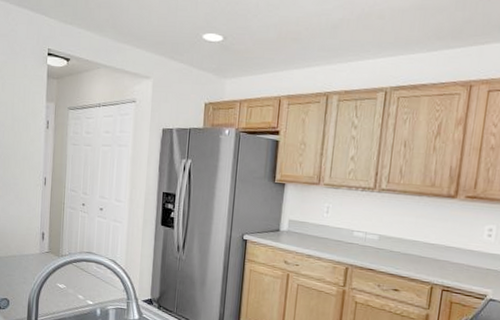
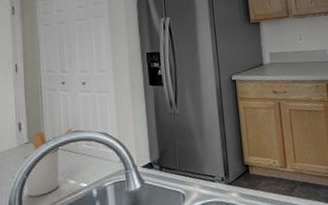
utensil holder: none [42,245,87,302] -> present [23,127,73,197]

